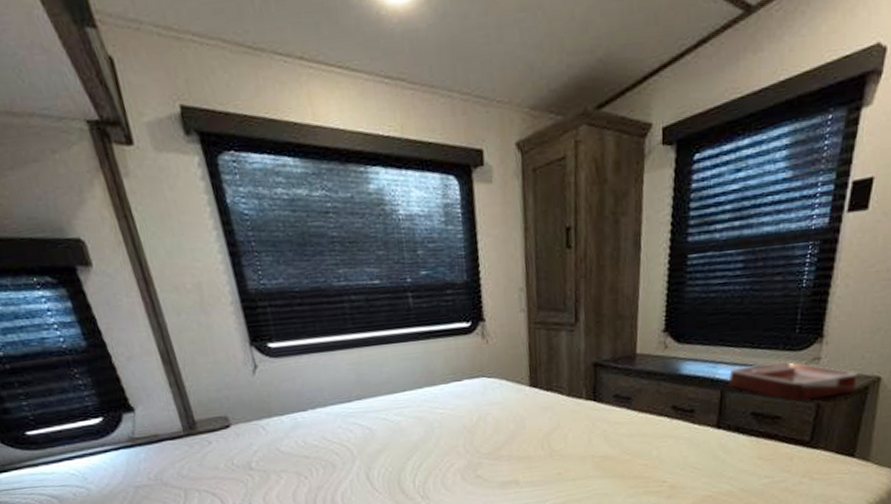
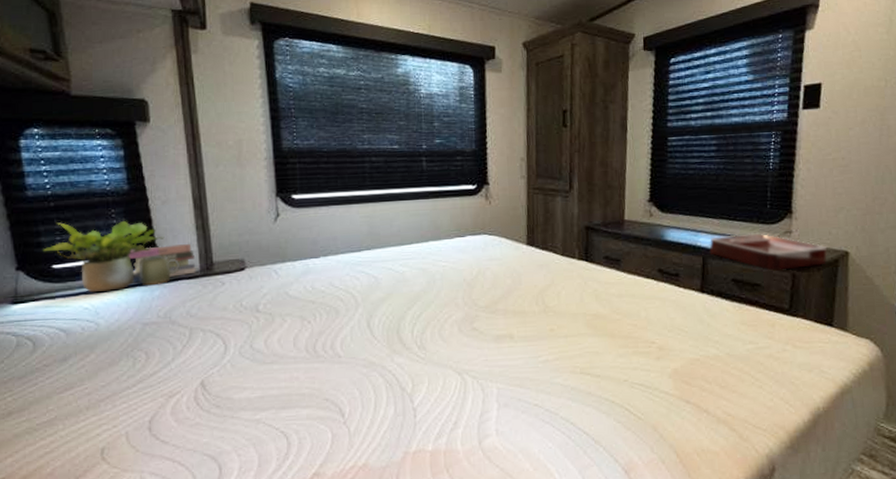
potted plant: none [11,380,138,459] -> present [43,220,165,293]
books: none [103,403,179,446] -> present [128,244,196,283]
mug: none [116,416,161,449] -> present [138,256,179,286]

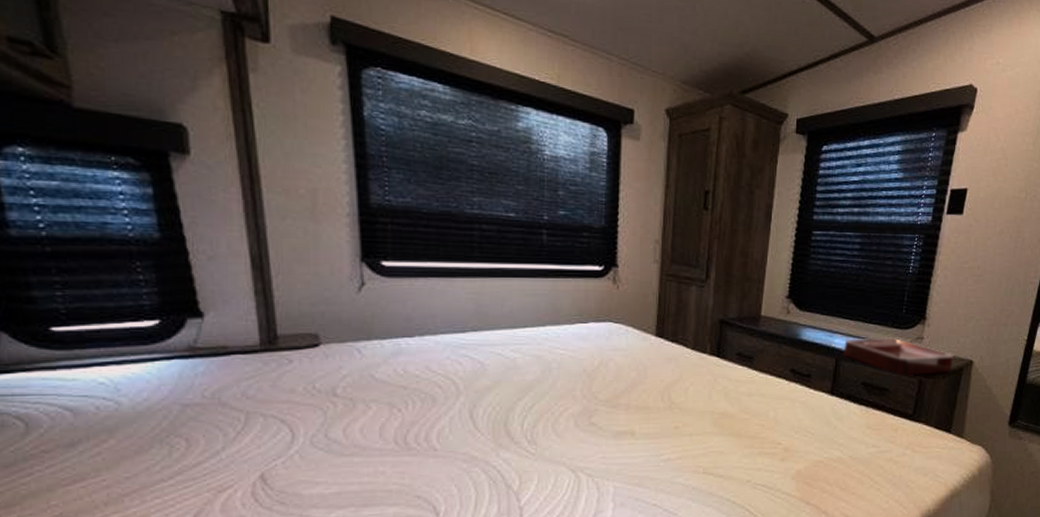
potted plant: present [43,220,165,293] -> none [36,273,212,365]
books: present [128,244,196,283] -> none [160,311,255,355]
mug: present [138,256,179,286] -> none [175,324,232,360]

